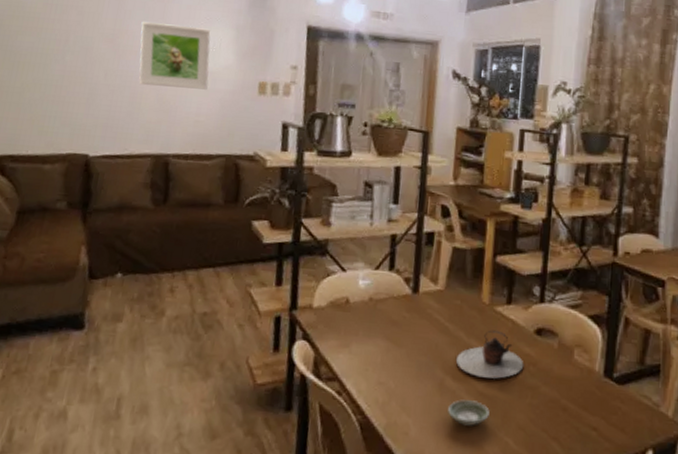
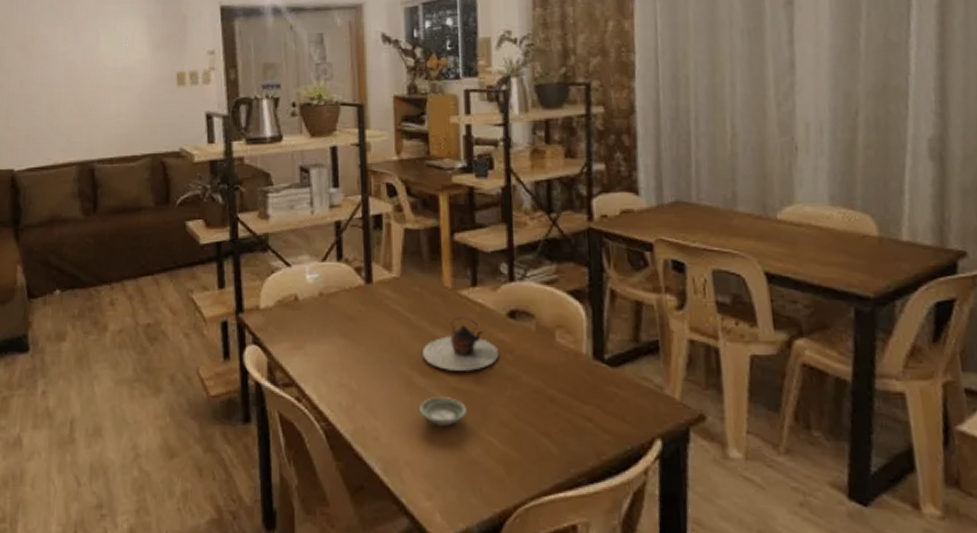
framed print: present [139,21,211,90] -> none [51,23,125,91]

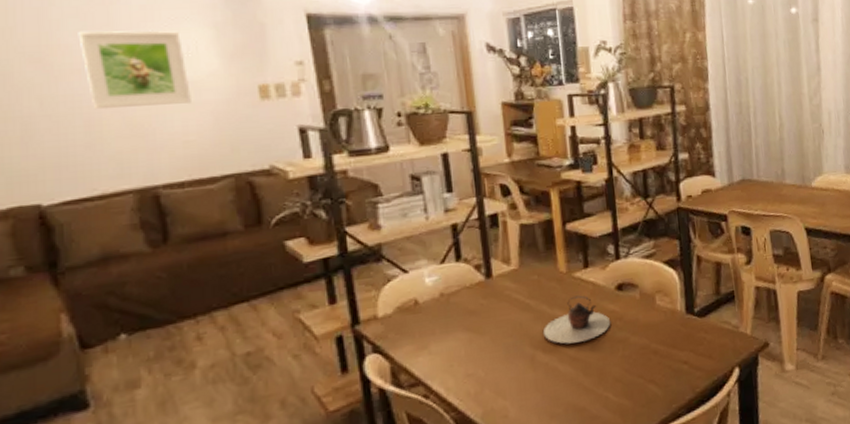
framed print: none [51,23,125,91] -> present [78,30,191,110]
saucer: present [420,397,467,426] -> none [544,366,586,393]

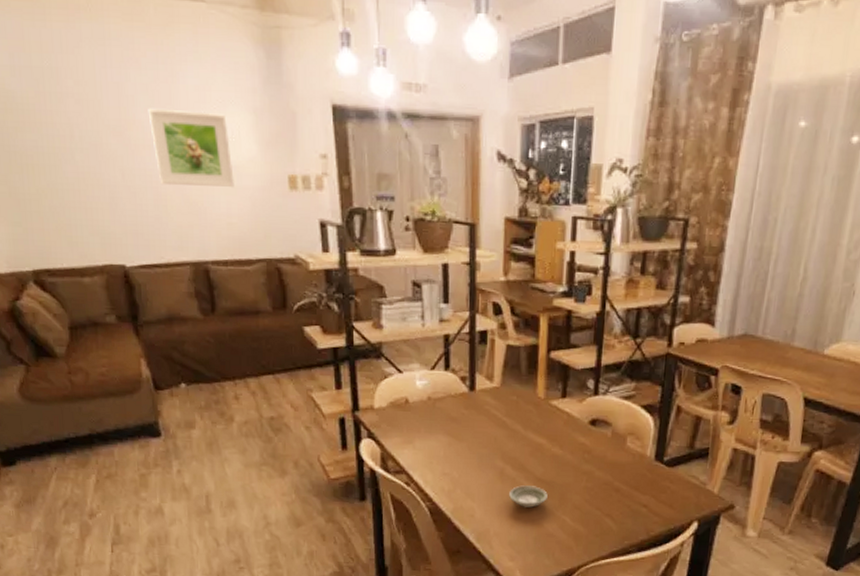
teapot: present [543,295,611,344] -> none [515,422,579,466]
saucer: none [544,366,586,393] -> present [509,485,548,508]

